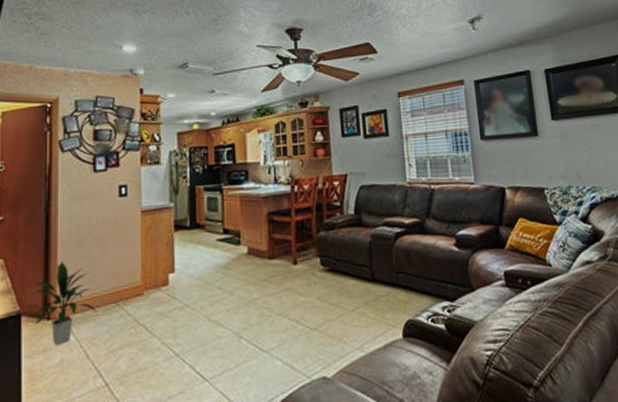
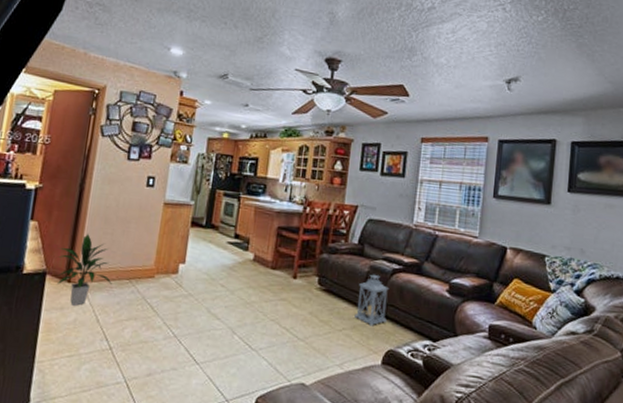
lantern: none [364,242,399,299] -> present [354,274,390,326]

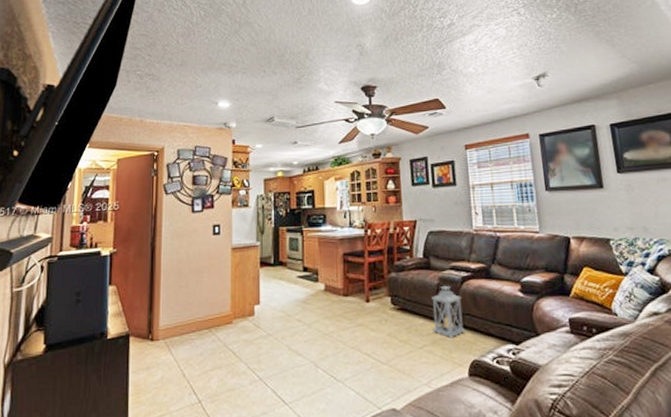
indoor plant: present [57,233,113,306] -> none [138,289,194,364]

